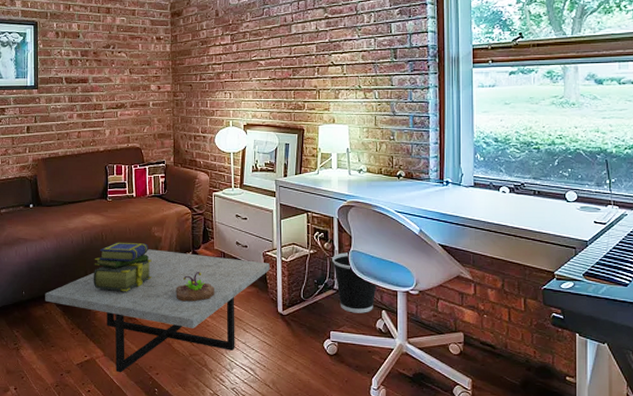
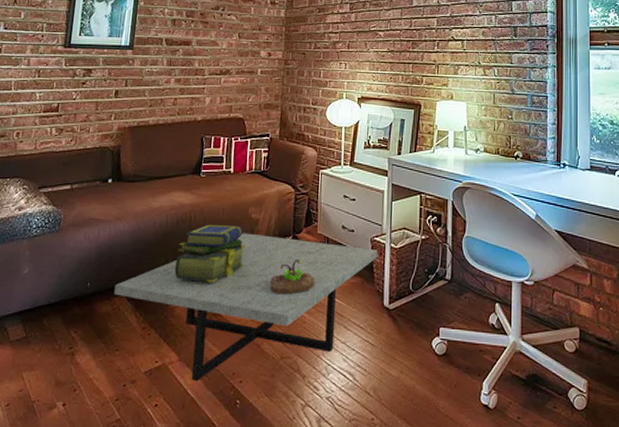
wastebasket: present [332,252,377,313] -> none [445,238,491,307]

